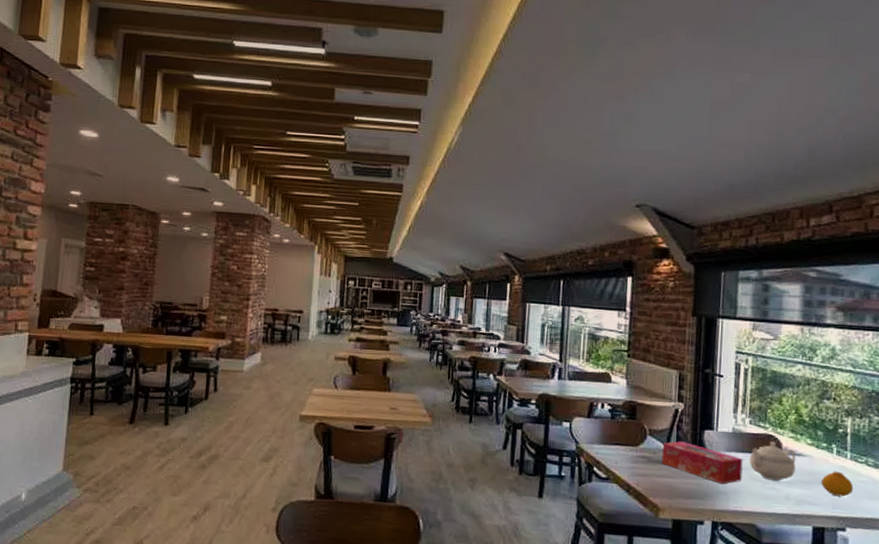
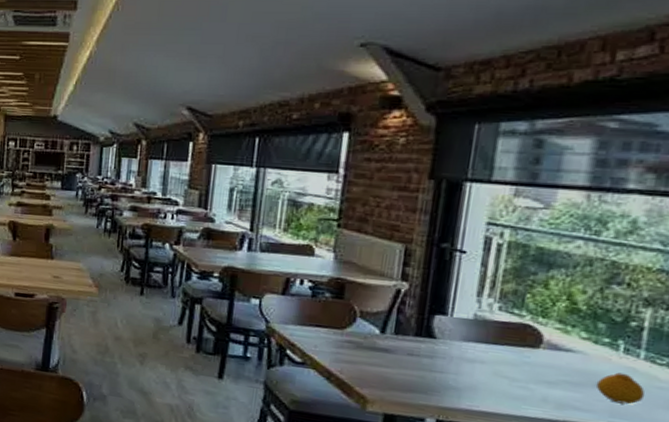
tissue box: present [661,441,743,484] -> none [373,326,486,379]
teapot: present [749,442,796,482] -> none [494,332,563,380]

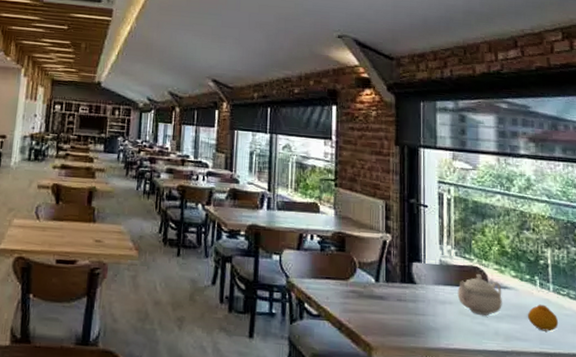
teapot: none [494,332,563,380] -> present [457,274,502,316]

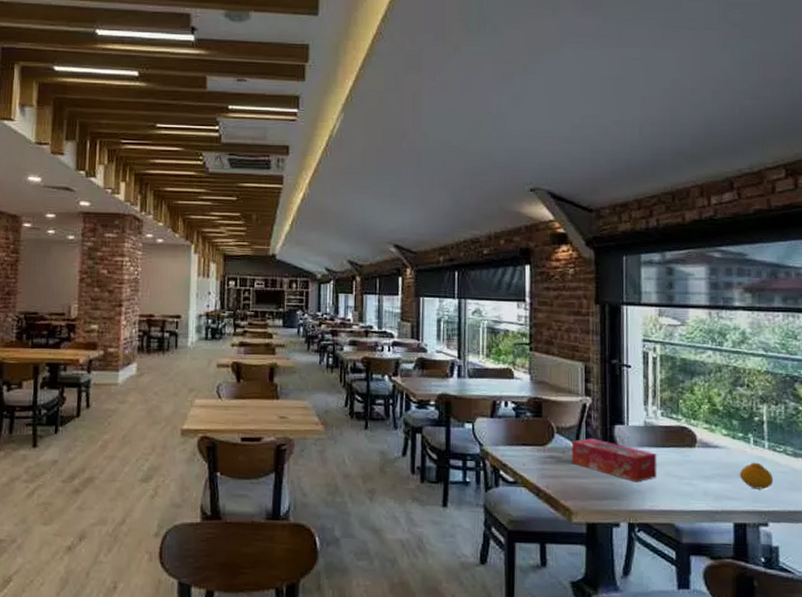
tissue box: none [372,274,451,320] -> present [571,438,657,482]
teapot: present [457,274,502,316] -> none [663,434,712,477]

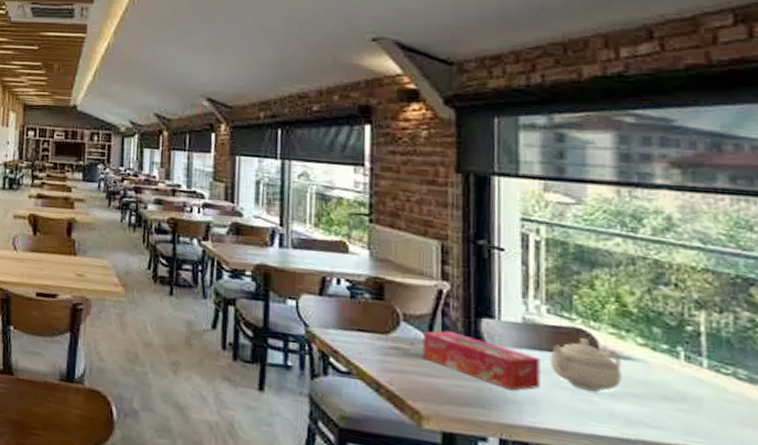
teapot: none [663,434,712,477] -> present [550,338,621,392]
fruit: present [739,462,774,490] -> none [663,383,717,421]

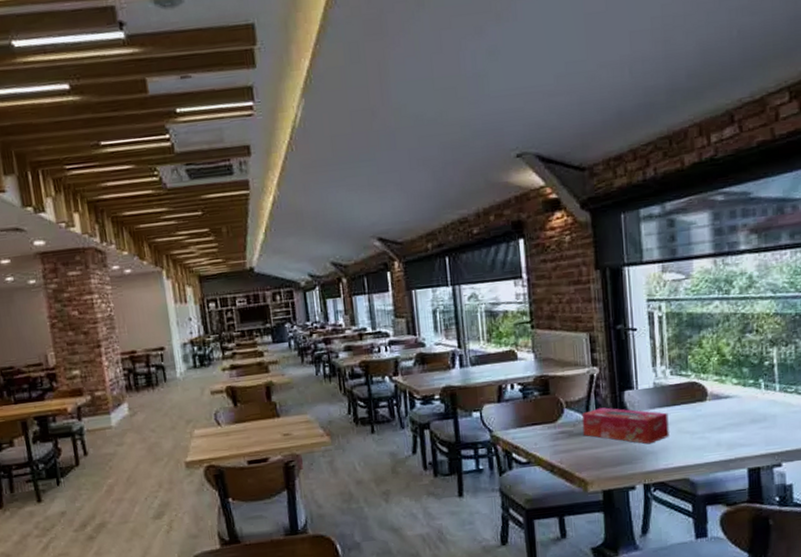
teapot: present [550,338,621,392] -> none [674,389,724,430]

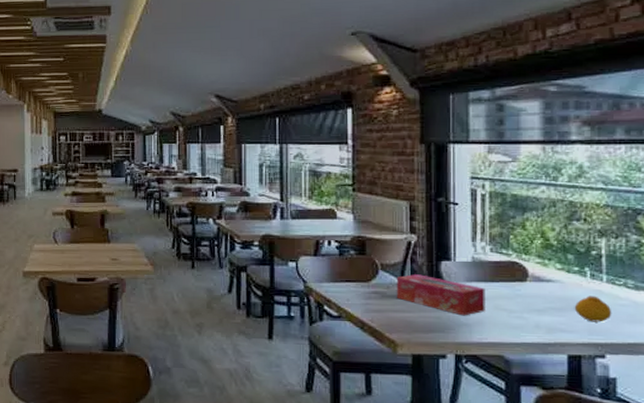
fruit: none [751,406,786,433] -> present [574,295,612,322]

